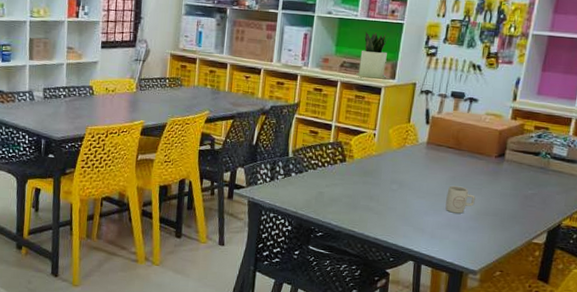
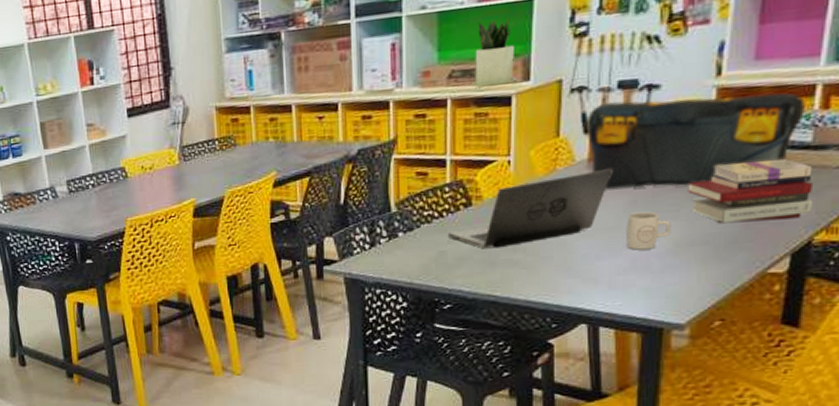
laptop: none [326,151,442,196] -> present [447,169,612,249]
toolbox: none [428,104,565,173] -> present [586,92,805,188]
books: none [488,162,566,207] -> present [688,158,814,222]

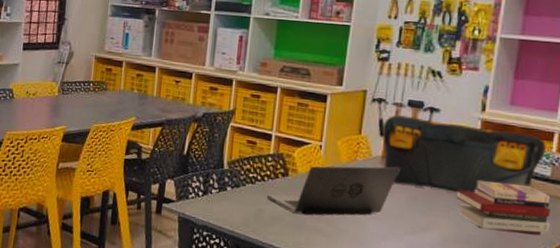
planter: present [470,17,518,88] -> none [297,34,334,86]
mug: present [626,211,671,250] -> none [406,206,442,239]

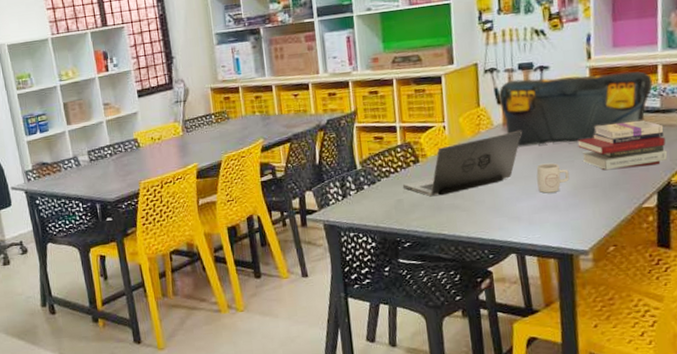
mug: none [406,206,442,239] -> present [536,163,570,193]

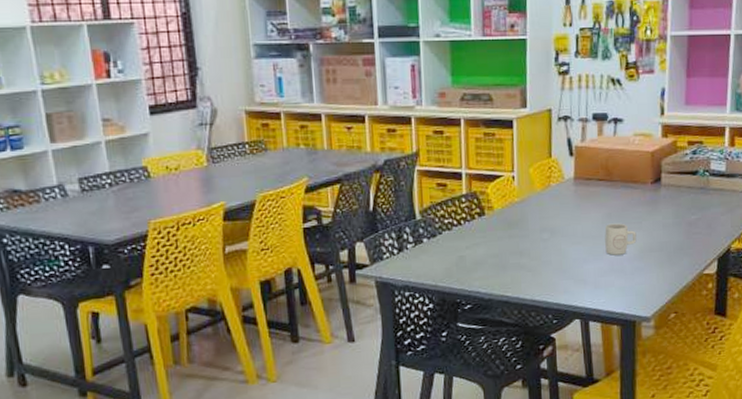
laptop: present [402,131,522,197] -> none [465,187,592,254]
toolbox: present [498,71,653,146] -> none [571,130,720,203]
books: present [577,119,668,170] -> none [646,183,729,233]

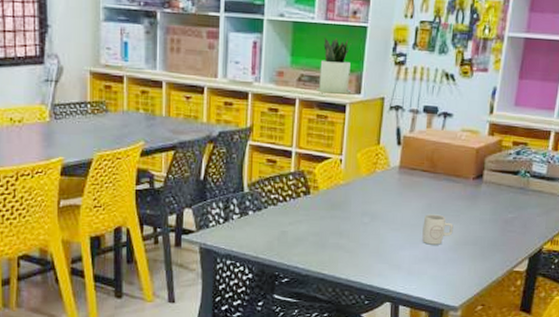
planter: none [479,52,517,112] -> present [315,37,352,95]

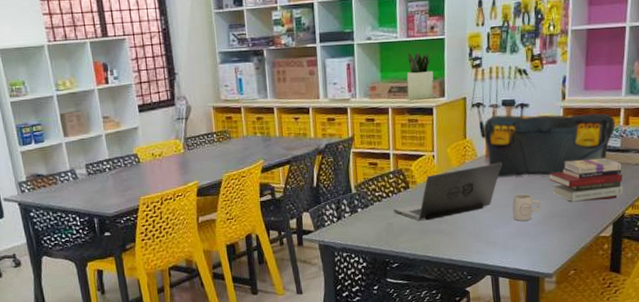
laptop: none [289,176,416,233] -> present [393,163,502,221]
toolbox: none [399,121,544,197] -> present [483,113,615,177]
books: none [466,183,546,231] -> present [549,157,624,201]

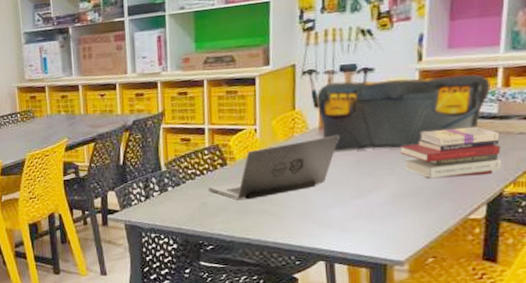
planter: present [404,50,437,101] -> none [222,15,260,71]
mug: present [512,193,541,221] -> none [352,169,389,201]

